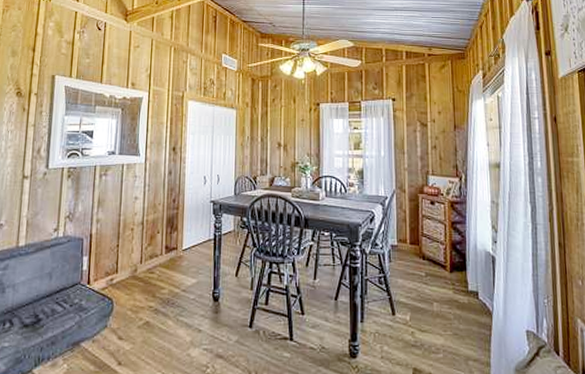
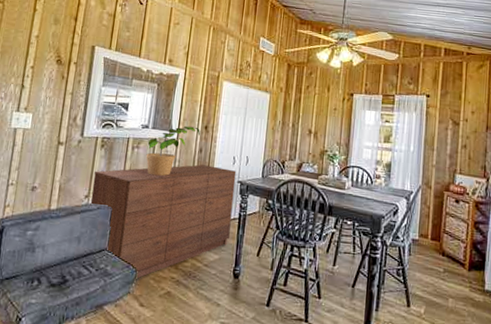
dresser: none [60,187,208,313] -> present [90,164,237,280]
potted plant: none [114,149,168,203] -> present [146,126,200,176]

